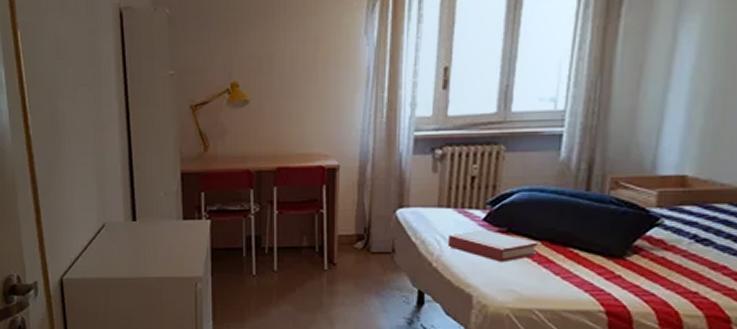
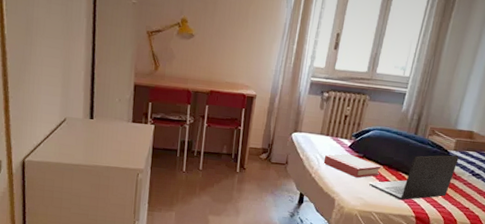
laptop: none [523,214,667,288] -> present [369,155,459,200]

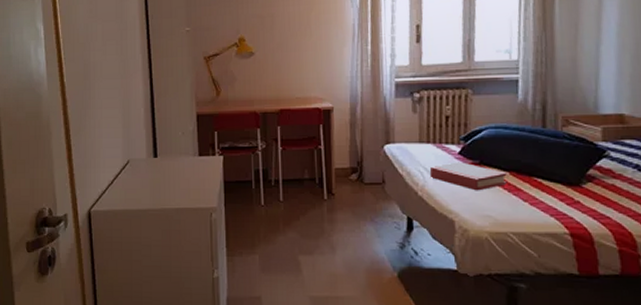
laptop: present [369,155,459,200] -> none [496,147,613,213]

